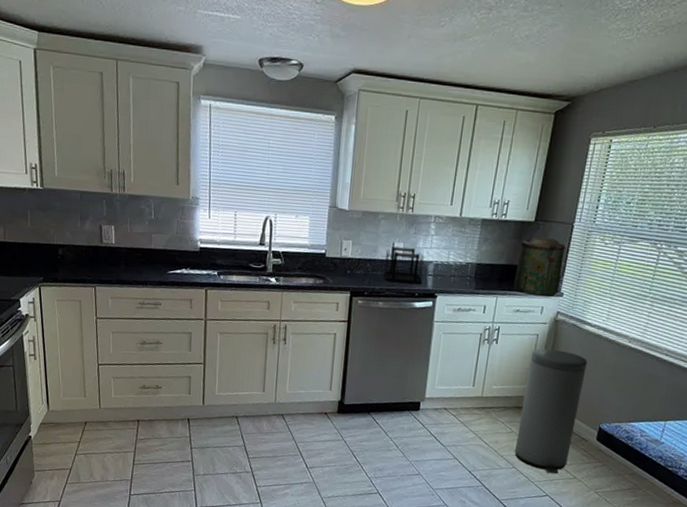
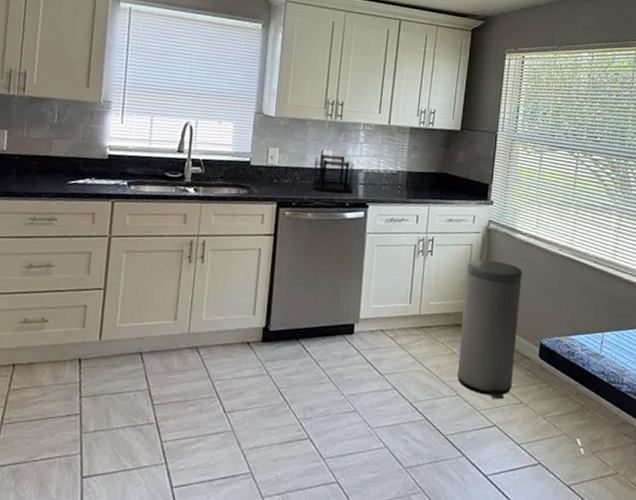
canister: present [513,237,565,298] -> none [444,145,491,206]

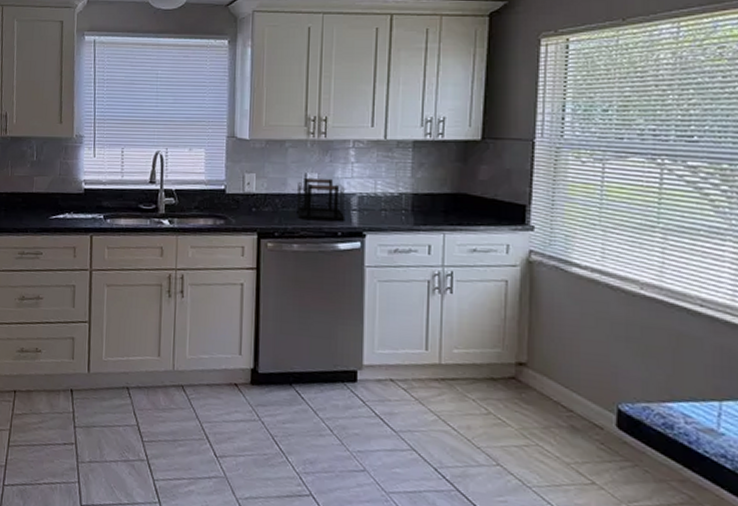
pedal bin: present [457,259,522,400] -> none [497,299,584,477]

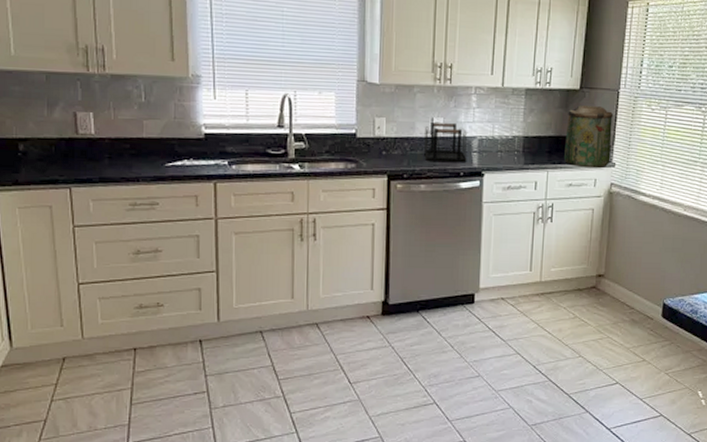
canister: none [463,158,527,232] -> present [563,105,613,169]

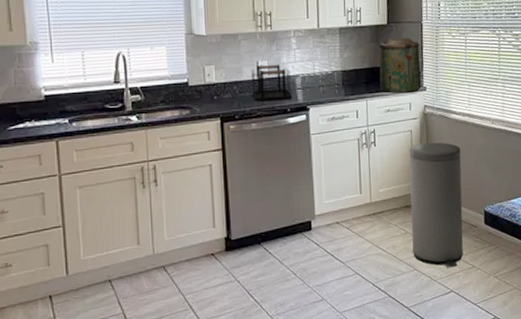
pedal bin: none [580,224,646,359] -> present [409,142,463,268]

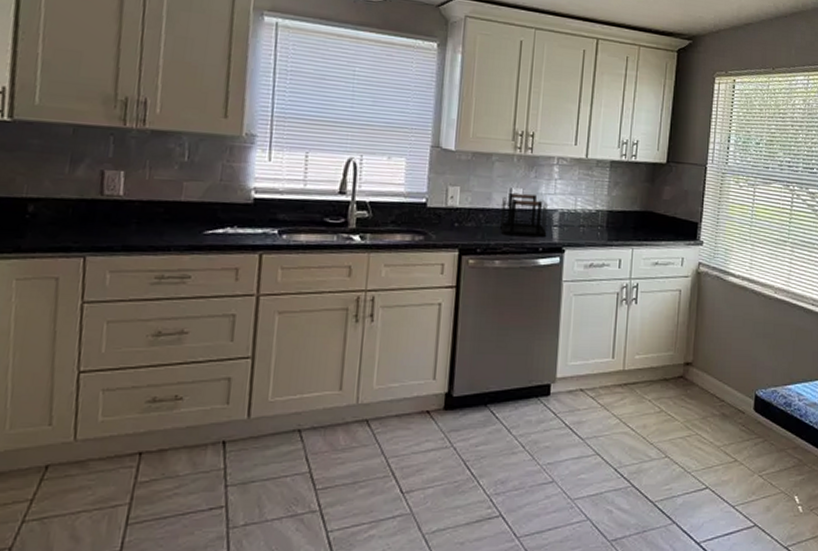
canister: present [379,38,422,94] -> none [649,180,700,247]
pedal bin: present [409,142,463,268] -> none [666,306,735,459]

